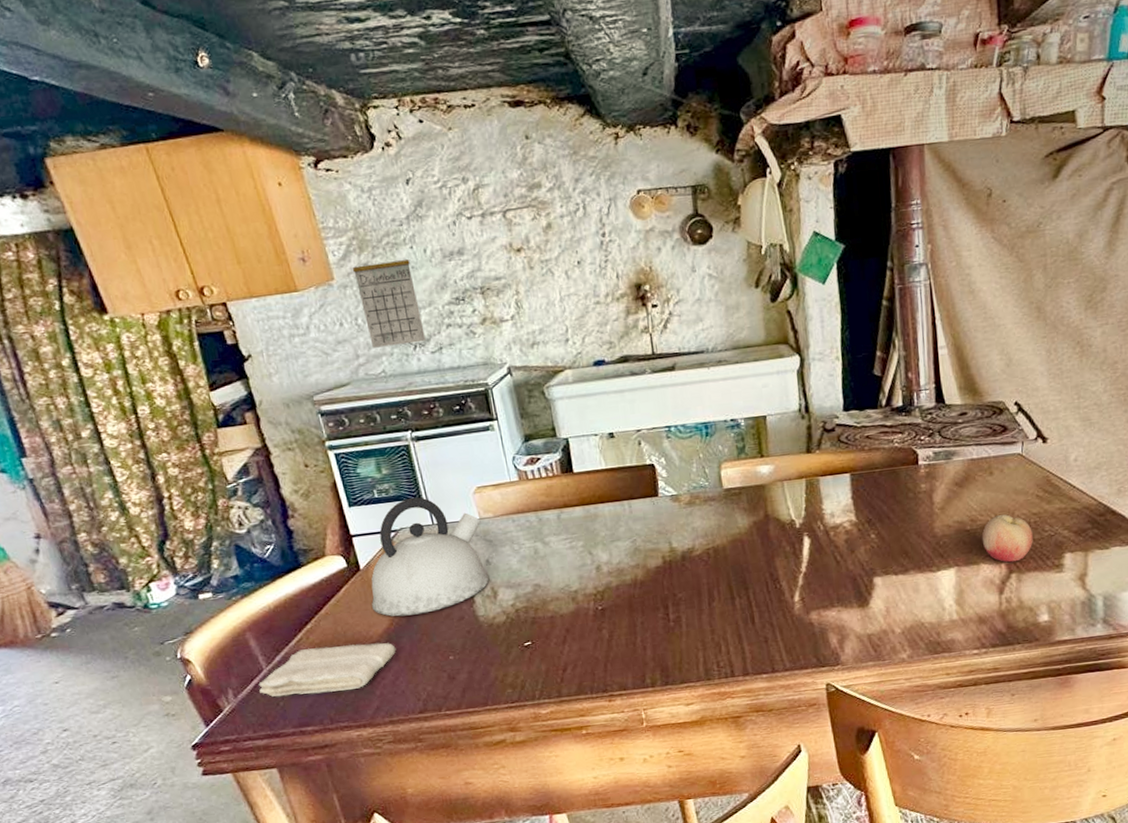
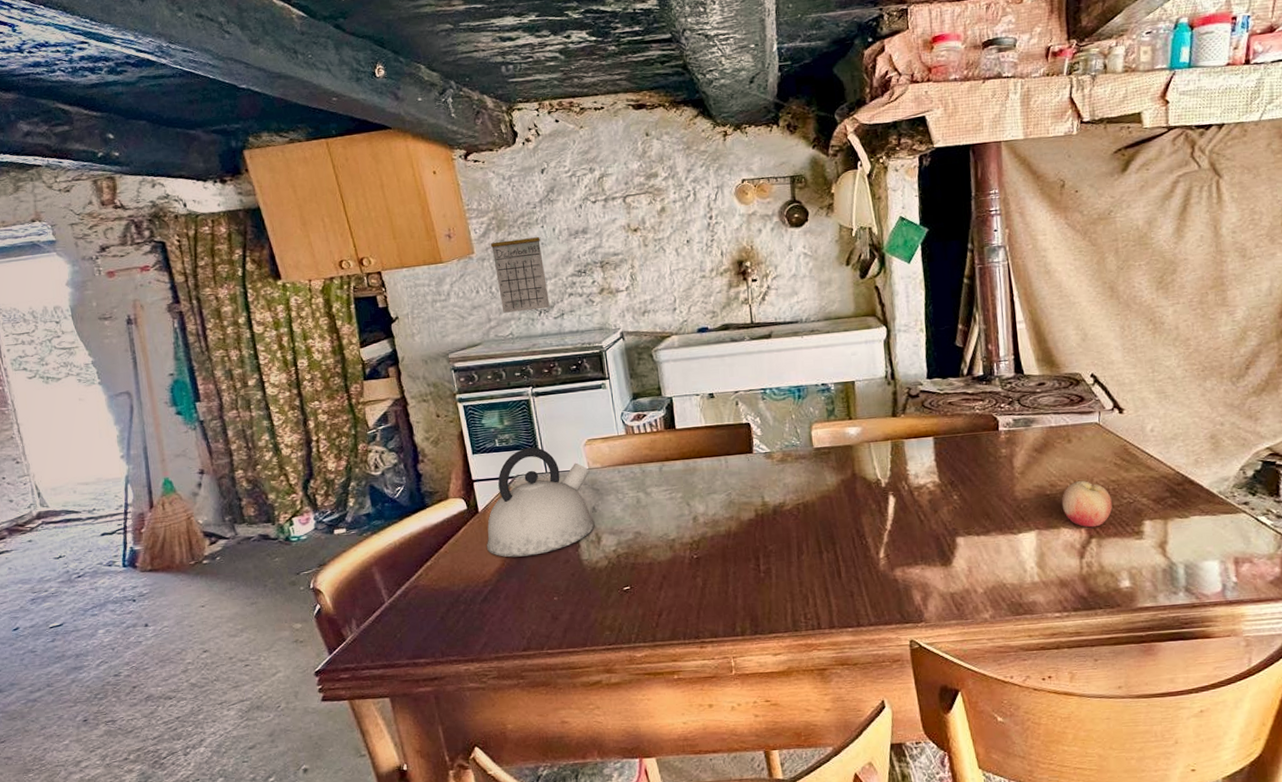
washcloth: present [258,642,396,697] -> none [379,581,506,629]

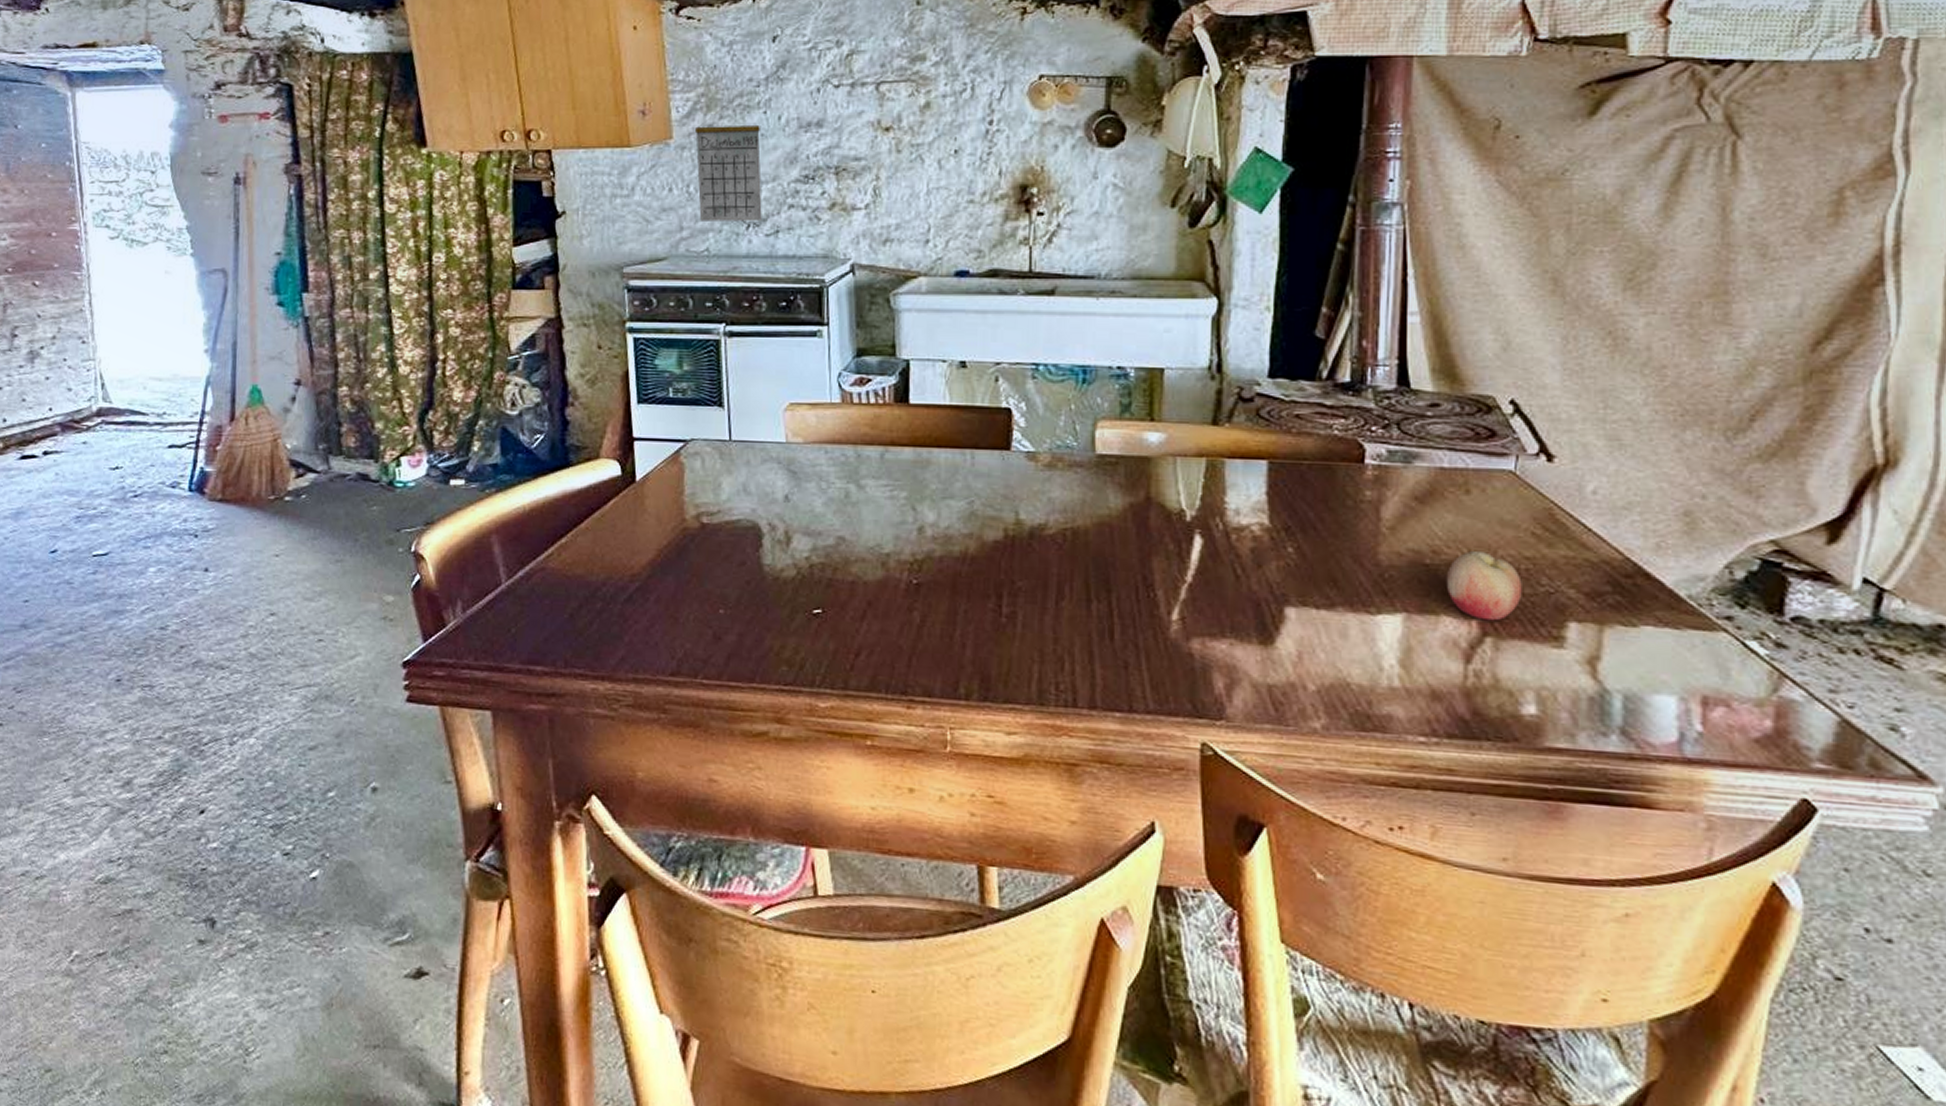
kettle: present [486,447,595,558] -> none [639,403,787,549]

